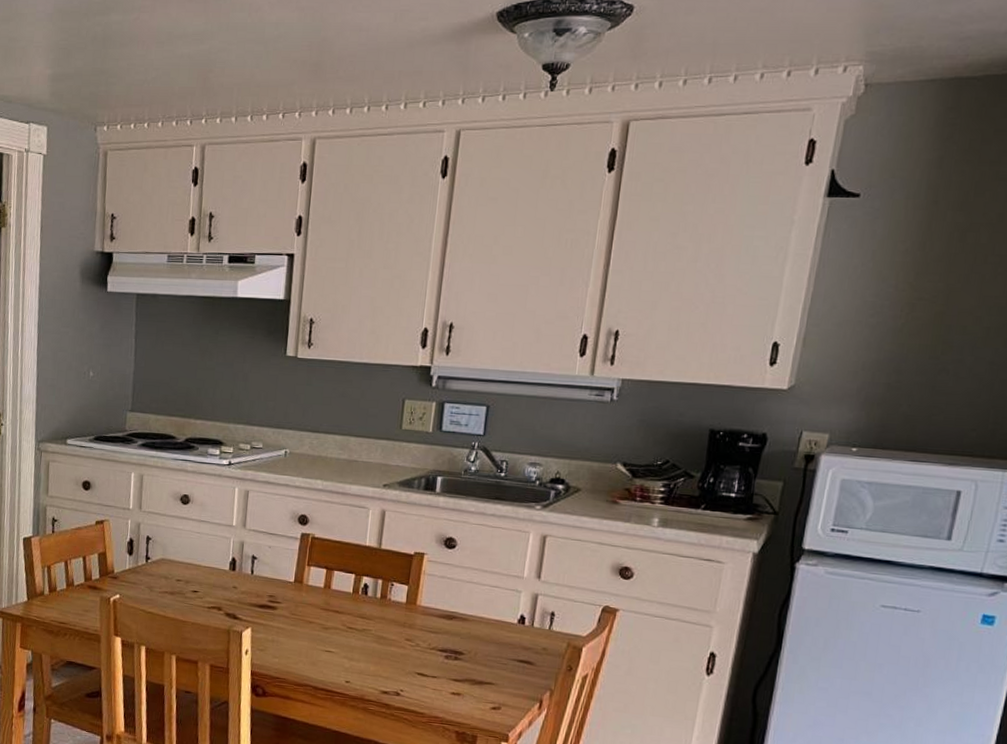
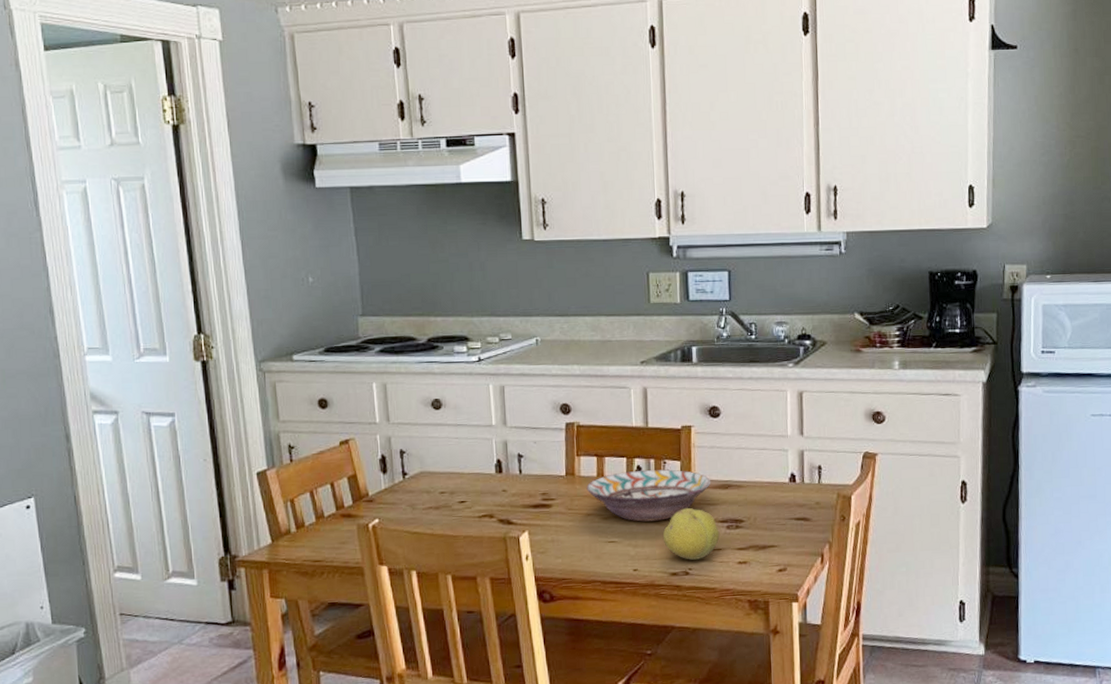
decorative bowl: none [312,587,436,640] -> present [586,469,710,522]
fruit: none [379,632,437,683] -> present [663,508,720,560]

